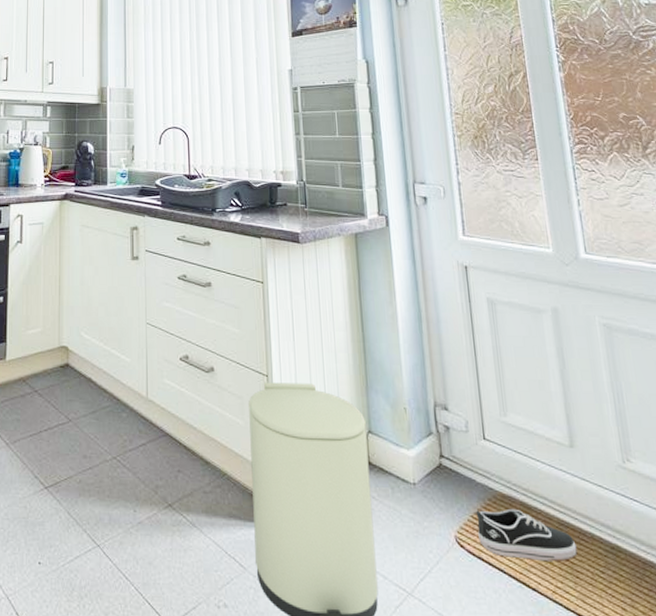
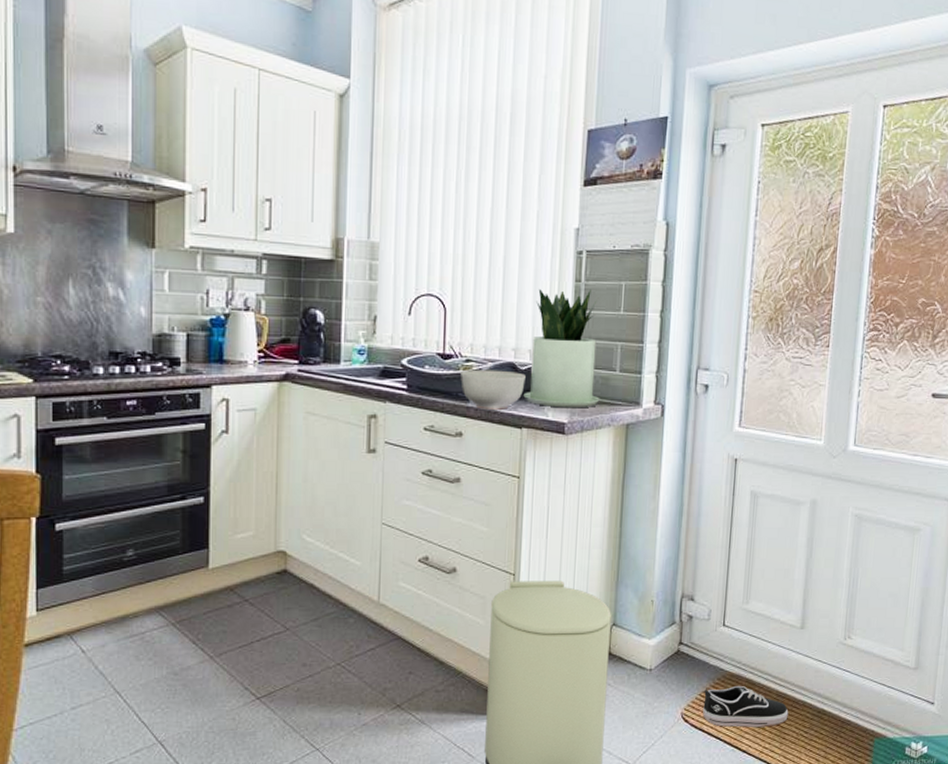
bowl: none [205,187,260,222] -> present [461,369,526,410]
planter: none [259,118,328,220] -> present [523,289,600,408]

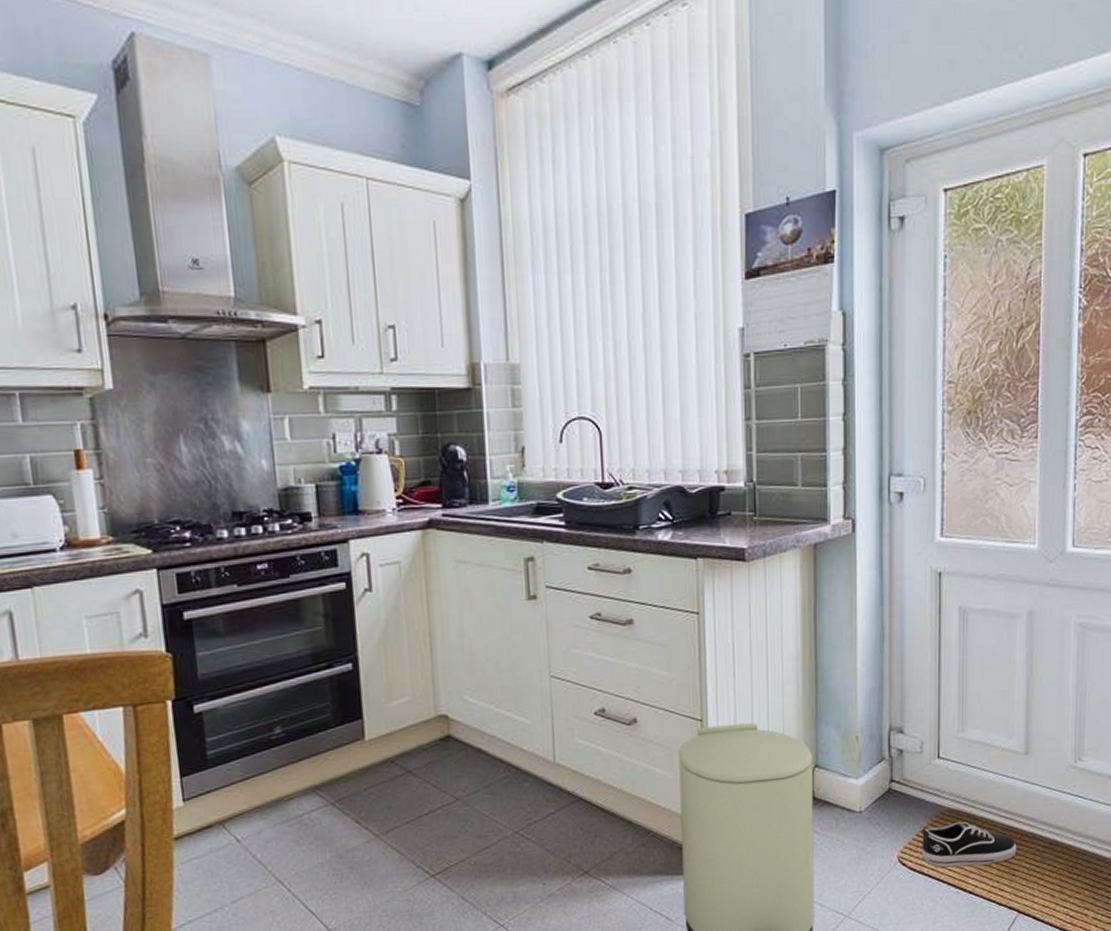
bowl: present [461,369,526,410] -> none [624,495,697,541]
planter: present [523,289,600,408] -> none [696,397,782,533]

